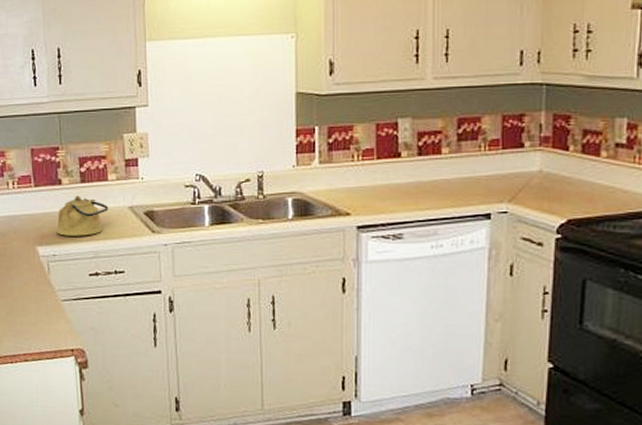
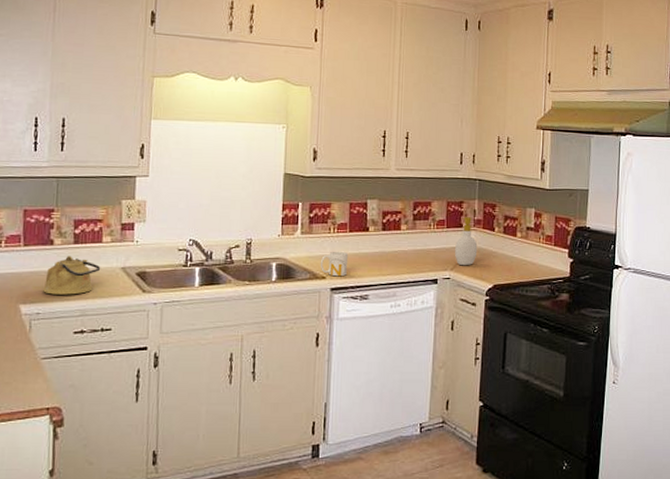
mug: none [343,182,376,213] -> present [320,251,348,277]
soap bottle: none [514,134,545,196] -> present [455,217,478,266]

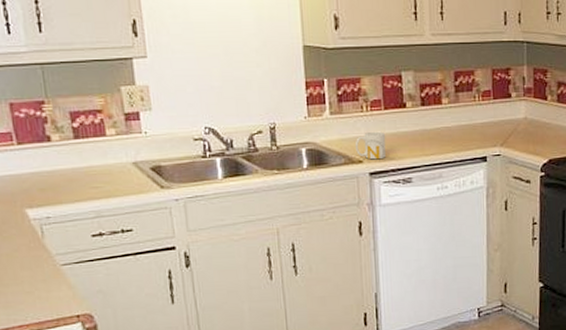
kettle: present [43,256,101,295] -> none [48,153,110,196]
soap bottle: present [455,217,478,266] -> none [504,86,529,141]

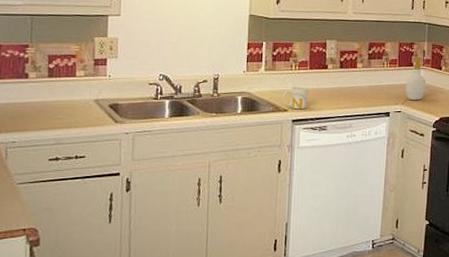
soap bottle: none [504,86,529,141] -> present [406,57,426,101]

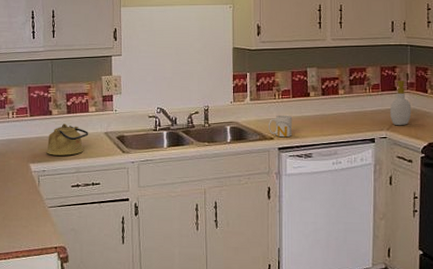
kettle: none [18,89,75,125] -> present [46,124,89,156]

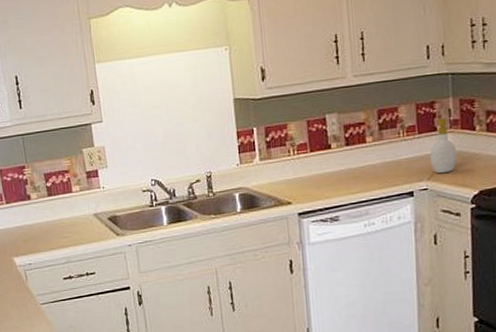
kettle: present [46,124,89,156] -> none [30,208,76,246]
mug: present [268,115,292,138] -> none [283,173,313,201]

